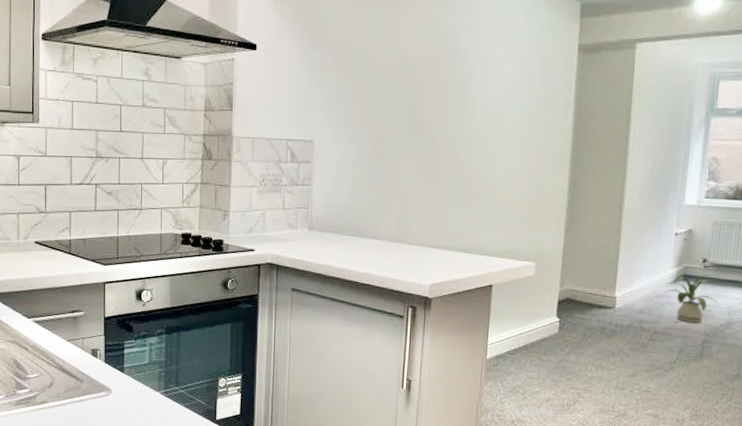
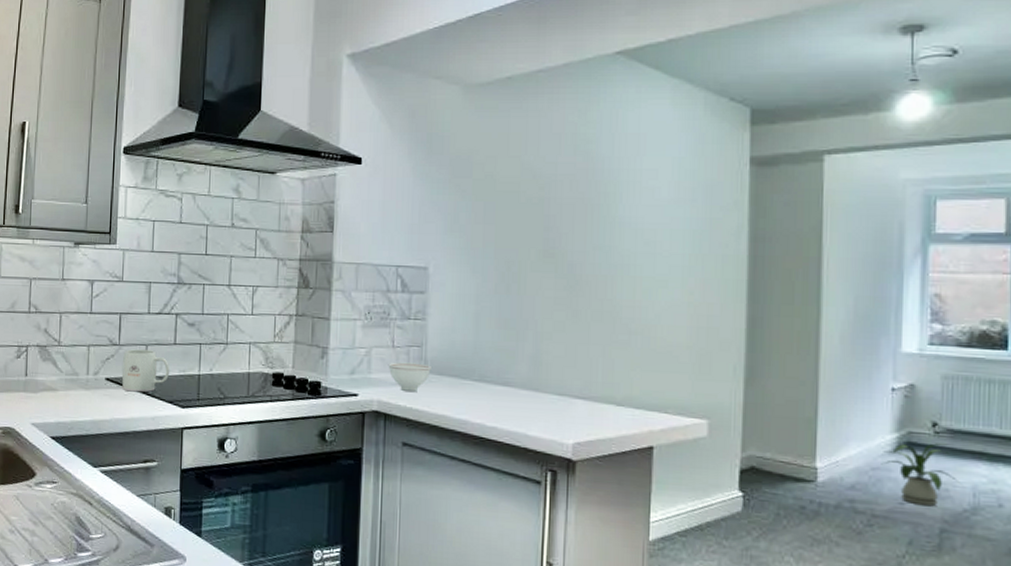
mug: none [49,216,92,253] -> present [121,349,170,393]
bowl: none [279,221,316,246] -> present [388,362,431,391]

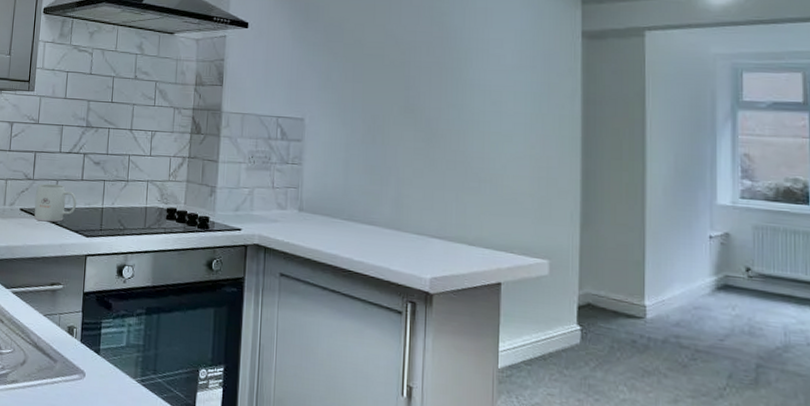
bowl: present [388,362,431,391] -> none [268,201,306,228]
house plant: present [881,443,958,507] -> none [702,286,771,344]

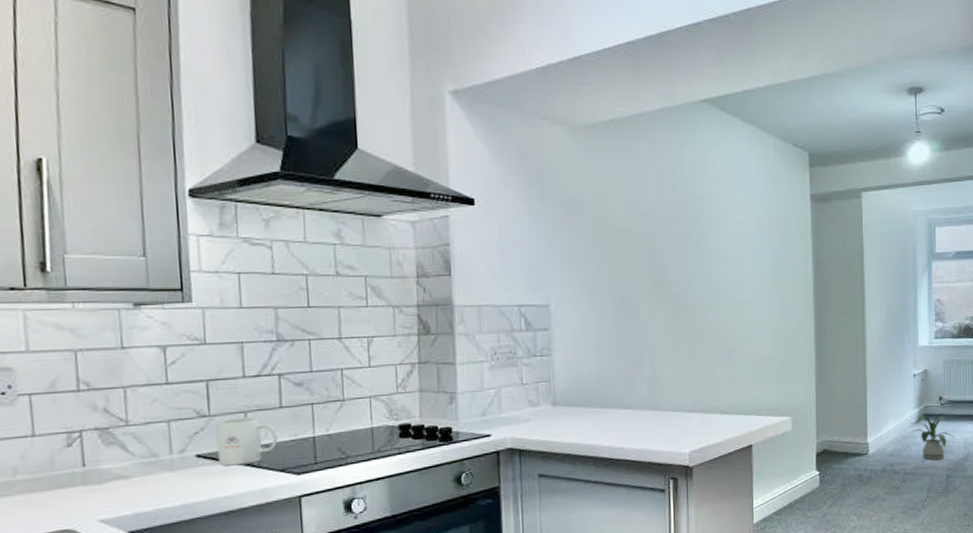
house plant: none [702,286,771,344] -> present [909,412,956,461]

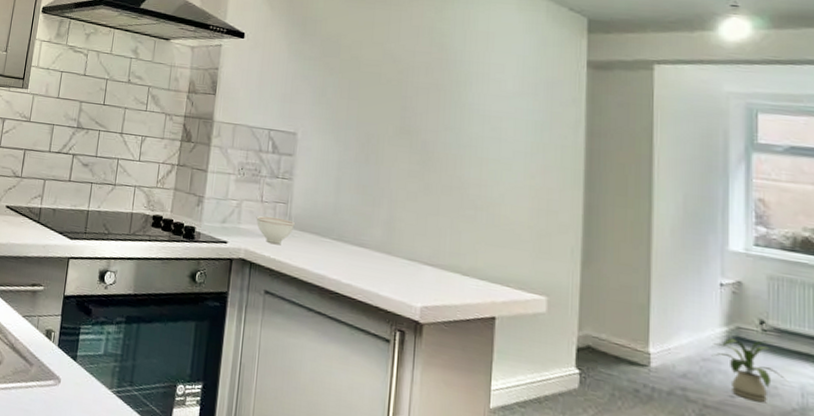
mug: present [215,417,278,466] -> none [19,182,63,222]
bowl: none [518,397,560,425] -> present [256,215,295,244]

